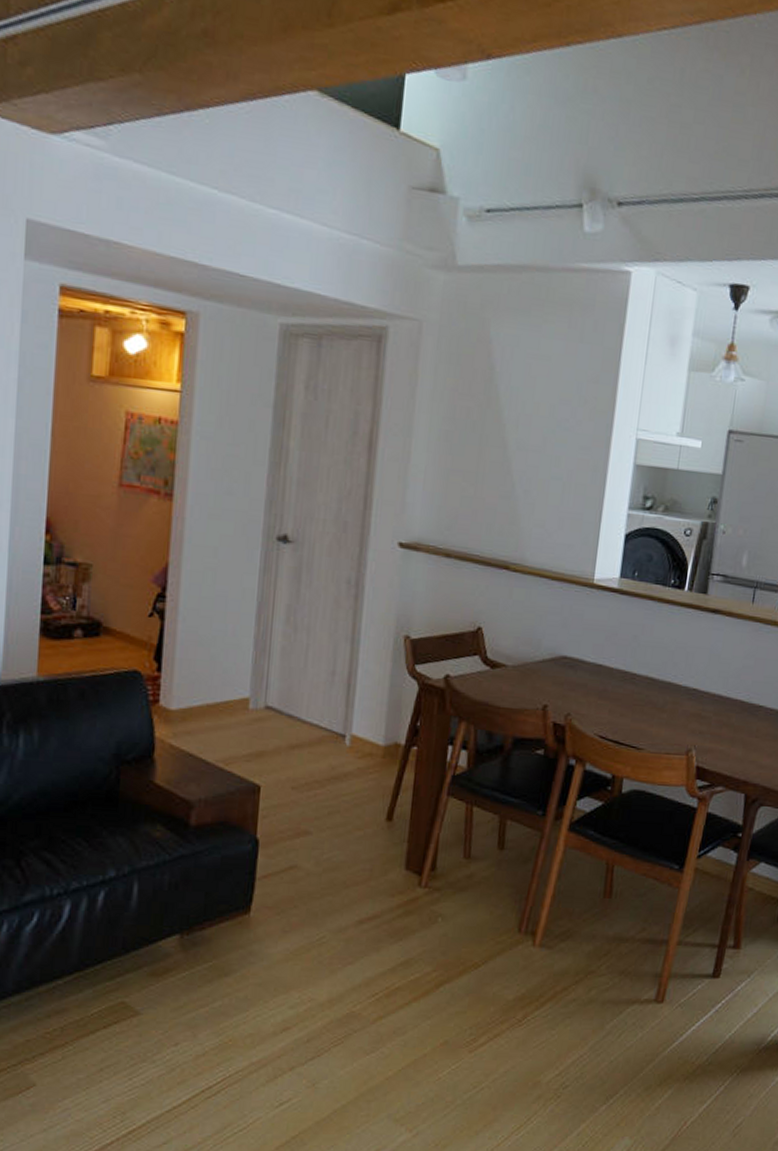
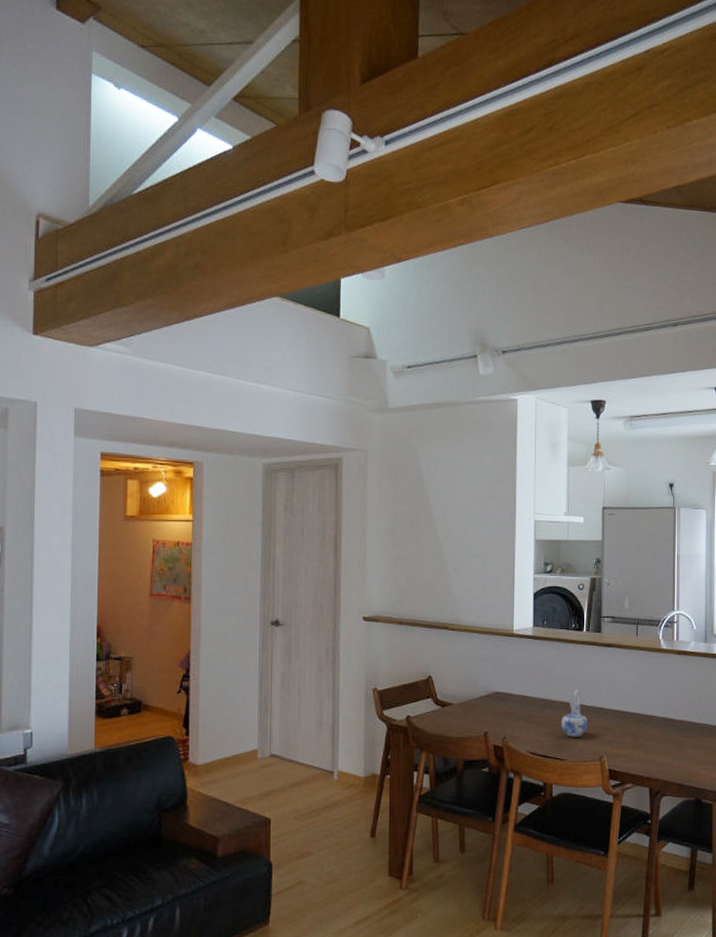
ceramic pitcher: none [642,663,678,723] -> present [560,689,589,737]

